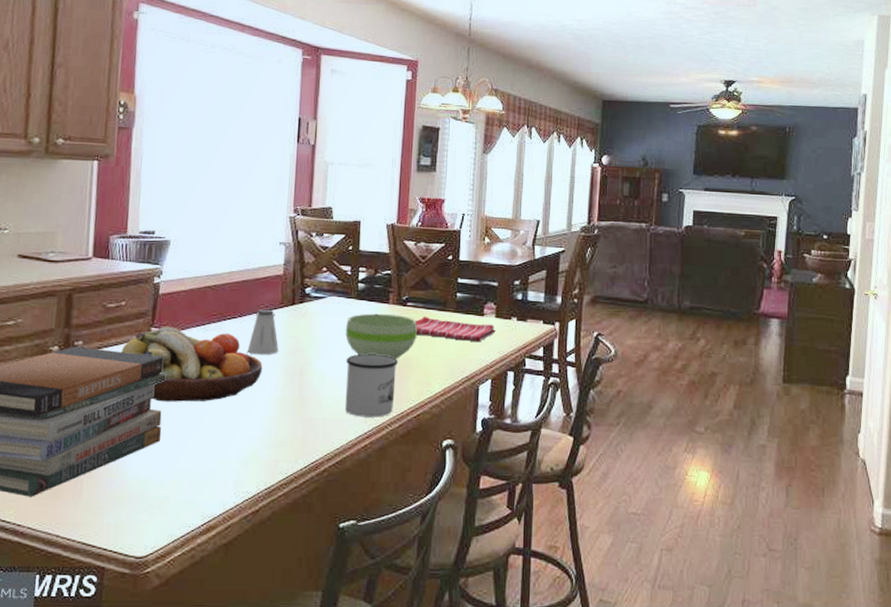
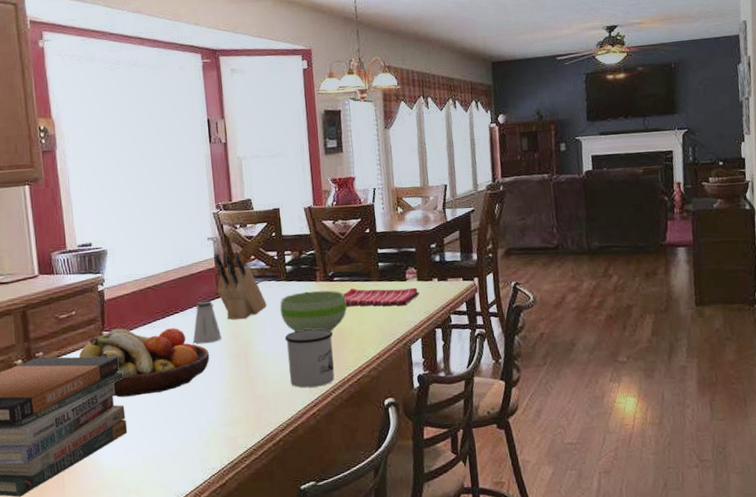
knife block: none [281,260,332,334] -> present [214,253,267,320]

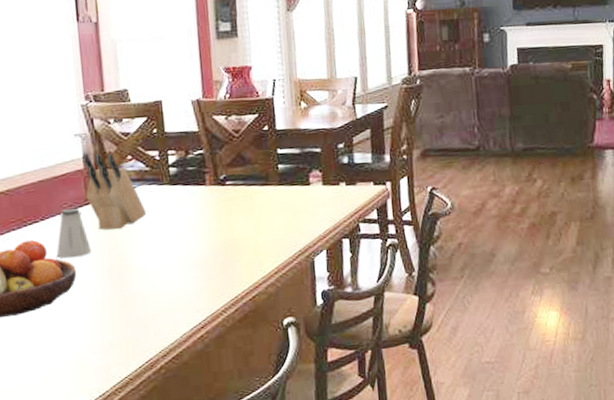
bowl: present [280,290,347,333] -> none [162,196,241,245]
mug: present [284,328,335,388] -> none [167,239,226,308]
dish towel: present [343,287,419,307] -> none [236,192,325,214]

